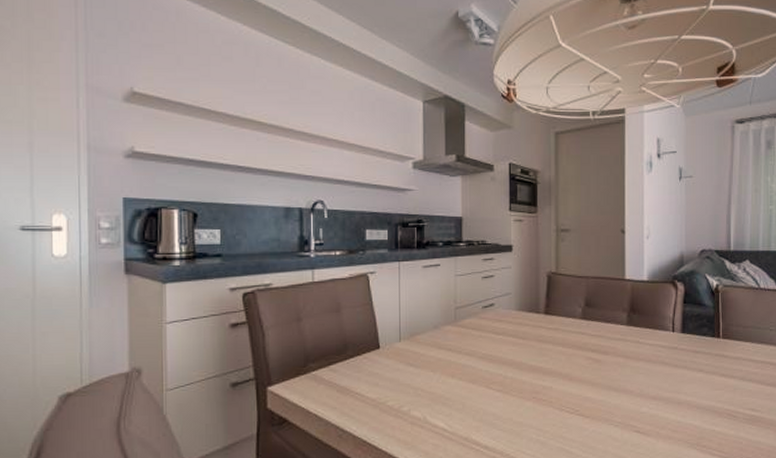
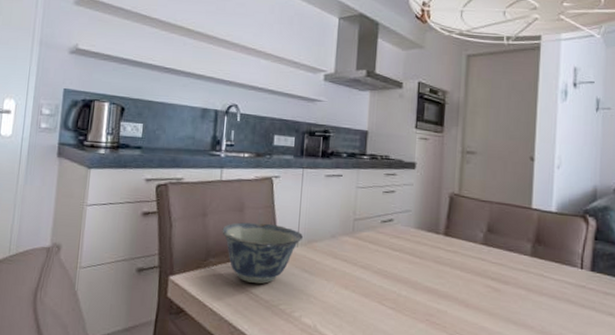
bowl: none [319,321,406,383] -> present [222,222,304,284]

